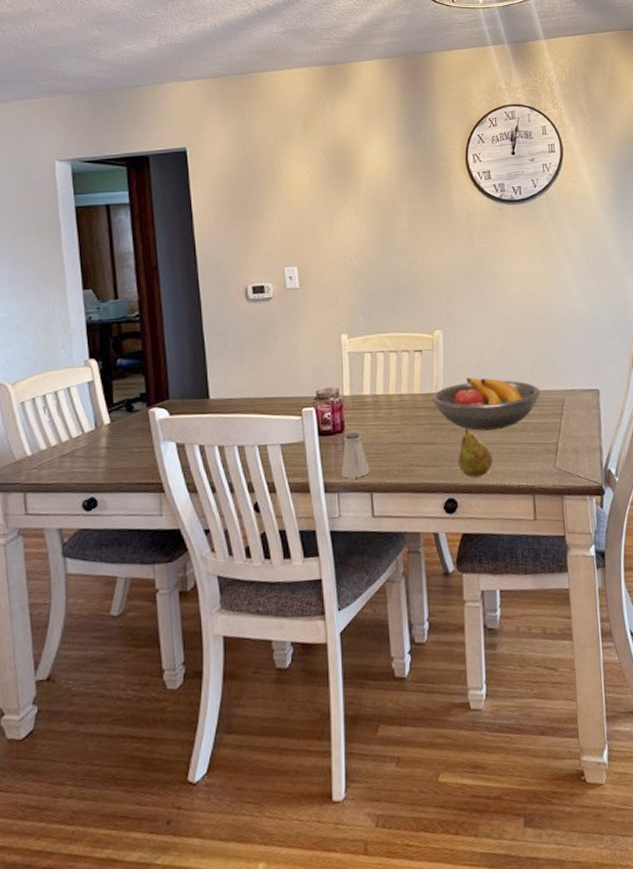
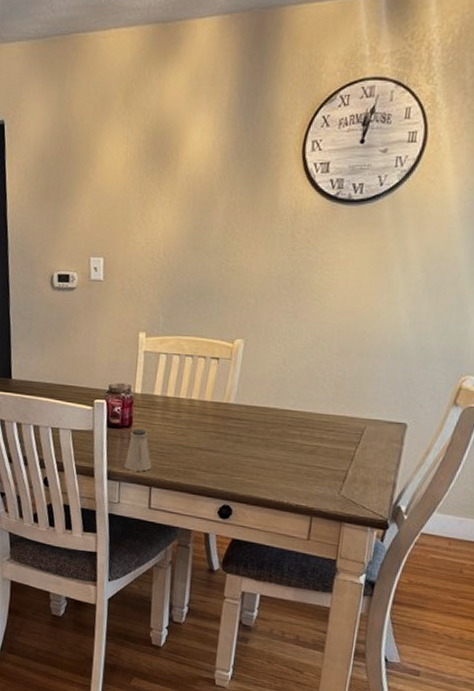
fruit bowl: present [431,377,542,431] -> none [221,391,341,449]
fruit: present [457,426,493,478] -> none [238,440,275,491]

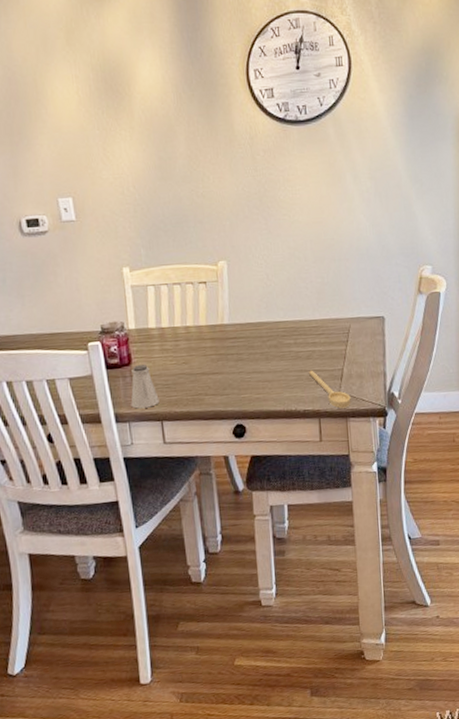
spoon: none [309,465,351,512] -> present [309,370,351,409]

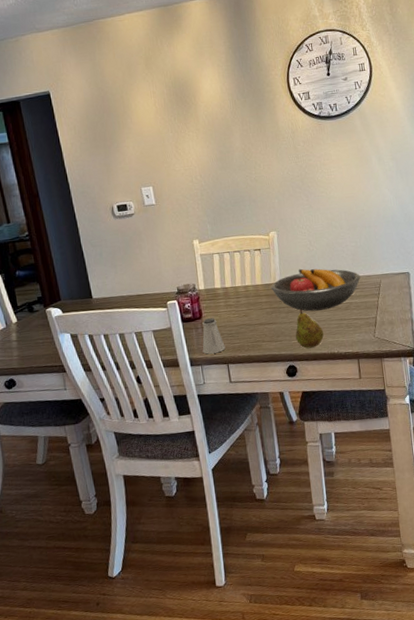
fruit bowl: none [217,307,327,360] -> present [270,268,361,312]
fruit: none [245,356,279,404] -> present [295,308,324,348]
spoon: present [309,370,351,409] -> none [348,318,385,351]

